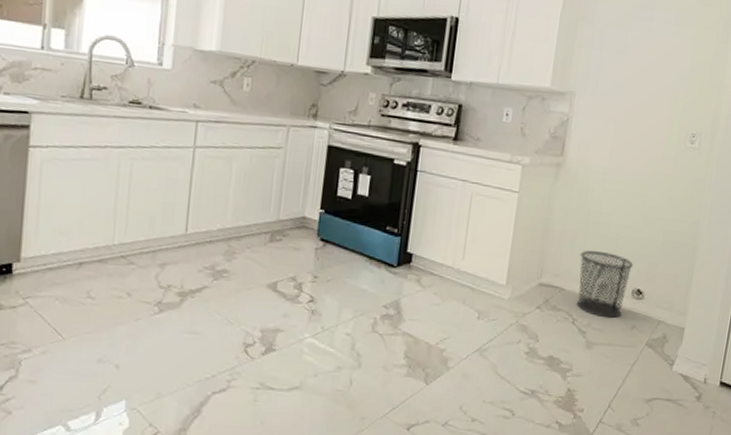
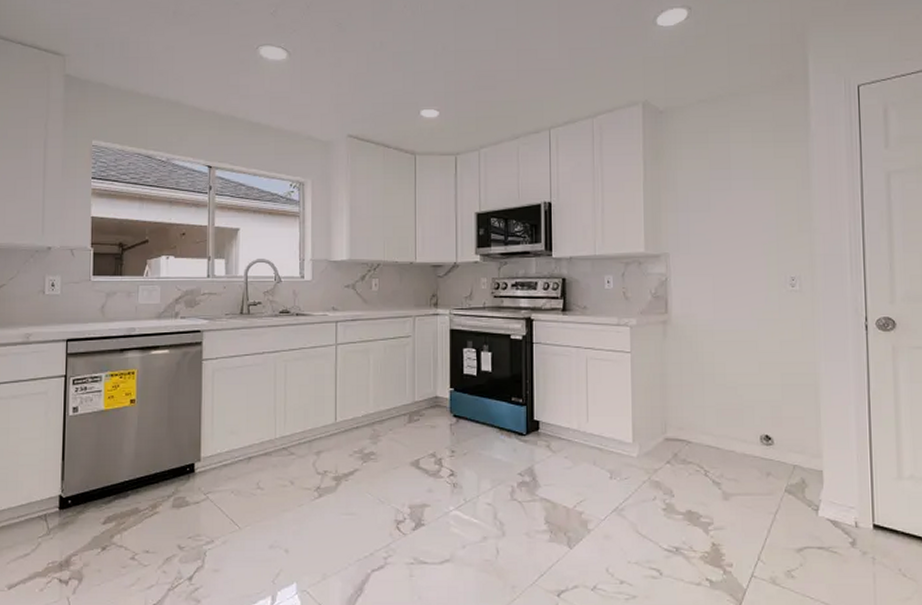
waste bin: present [577,250,634,319] -> none [701,401,757,467]

